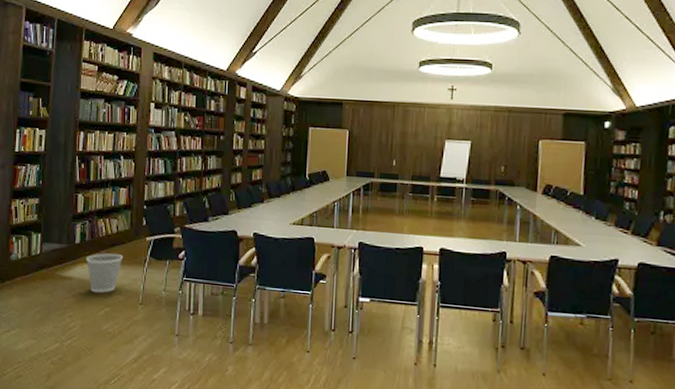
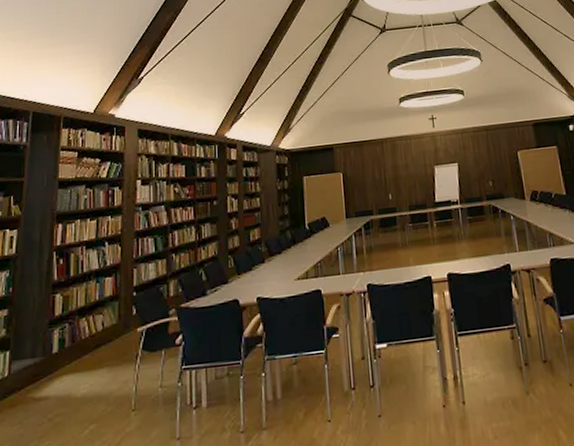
wastebasket: present [86,253,124,293] -> none [66,354,111,409]

